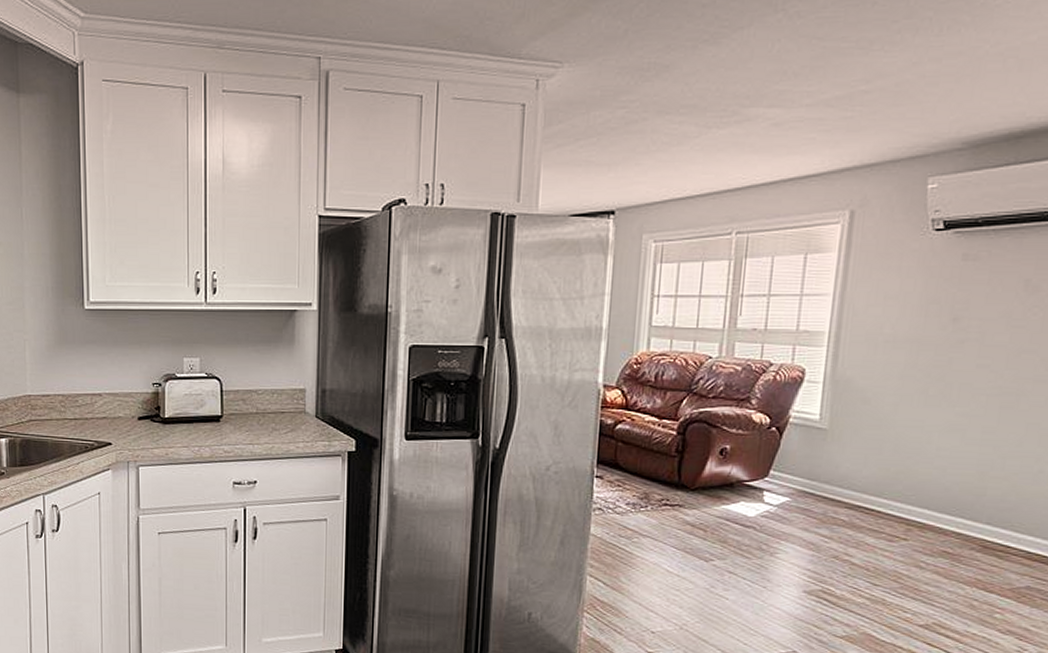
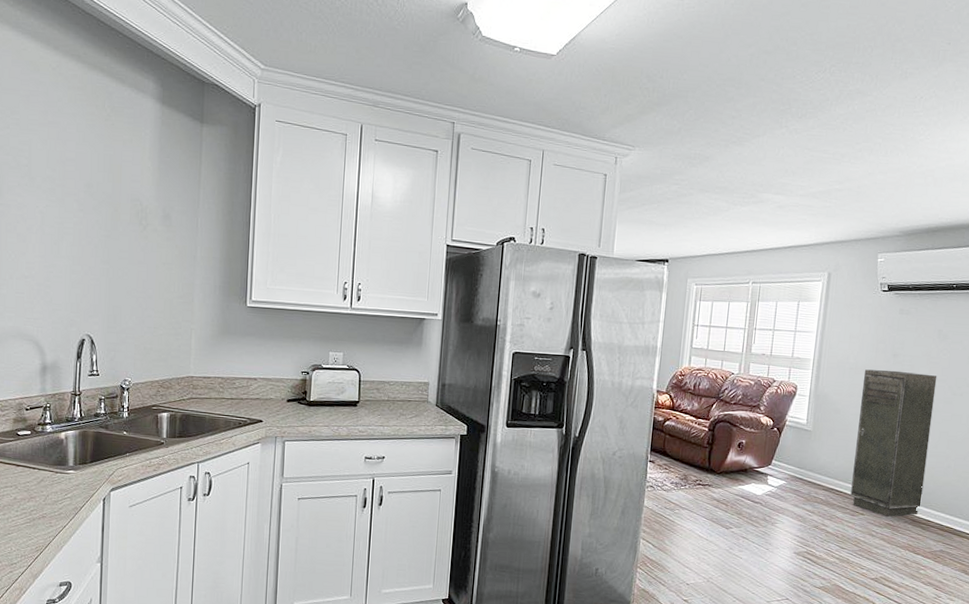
storage cabinet: none [887,340,1023,542] -> present [850,369,937,517]

